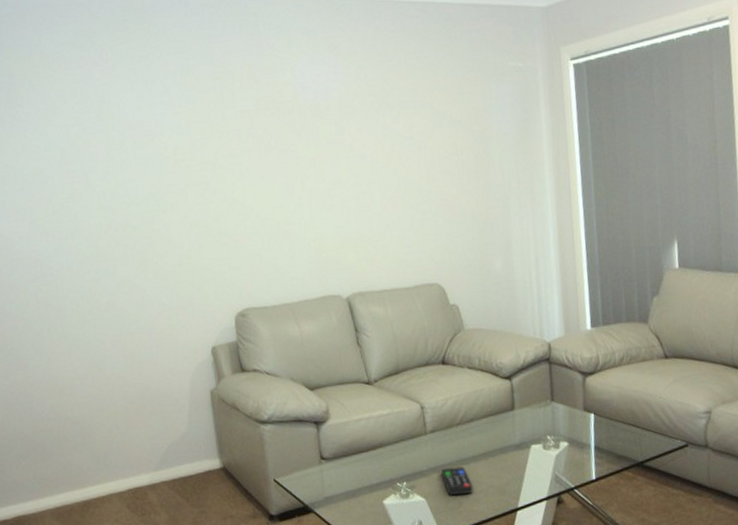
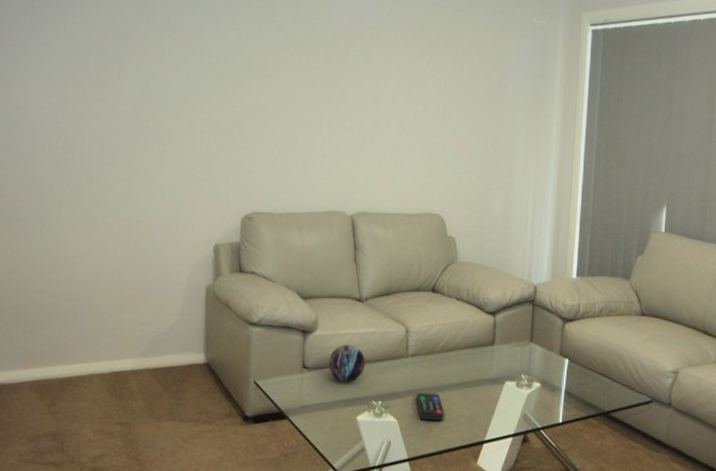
decorative orb: none [346,429,385,469] -> present [328,344,366,383]

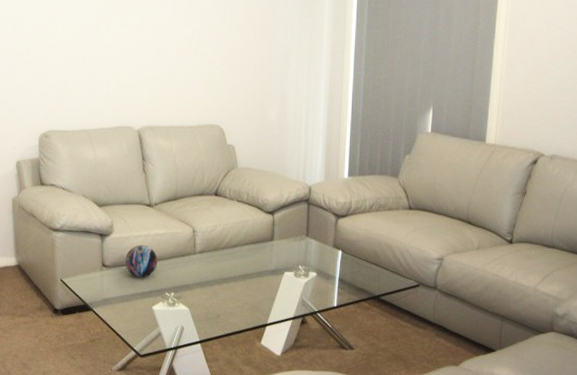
remote control: present [417,392,445,421] -> none [205,284,230,308]

